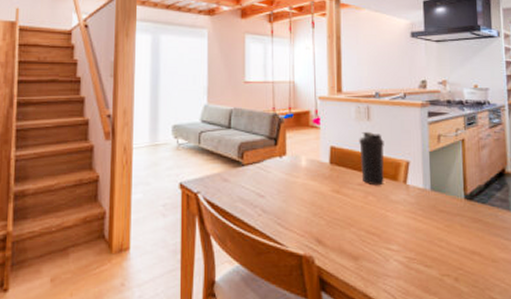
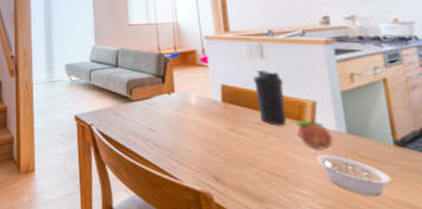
fruit: none [391,178,419,207] -> present [295,118,333,150]
legume: none [404,211,459,246] -> present [315,154,391,197]

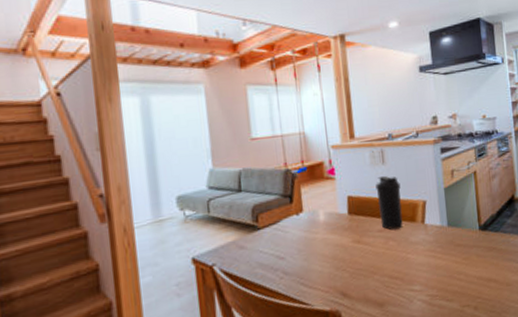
fruit: present [295,118,333,150] -> none [410,217,438,246]
legume: present [315,154,391,197] -> none [424,248,476,279]

